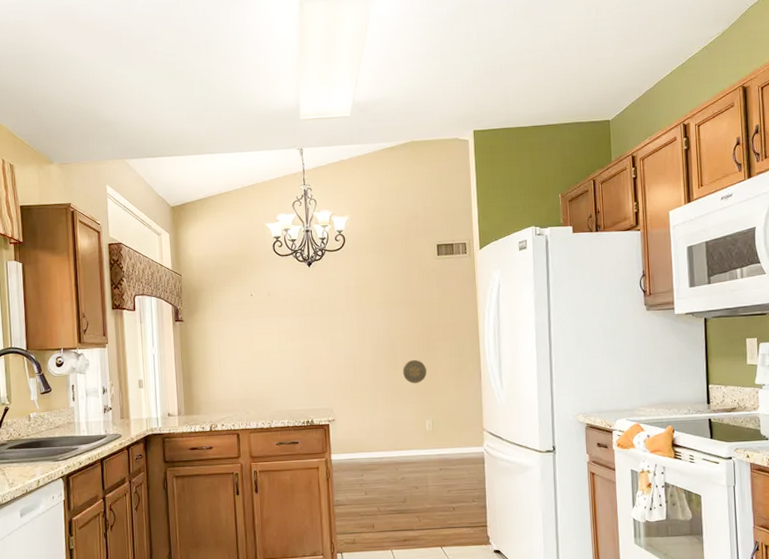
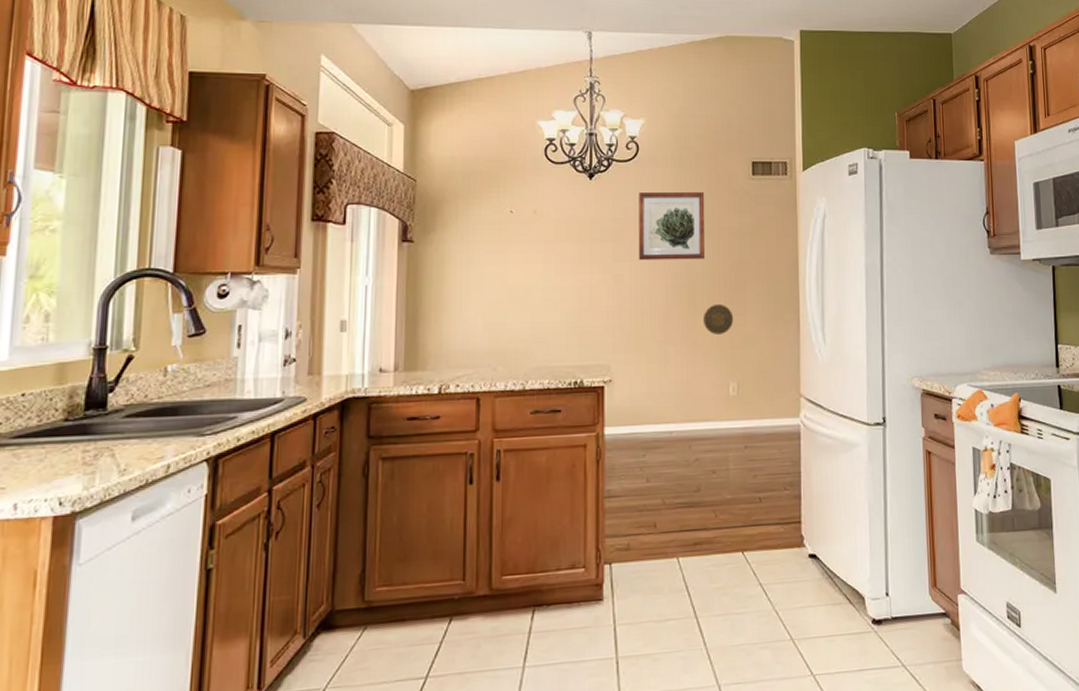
wall art: none [347,272,403,328] -> present [639,192,706,261]

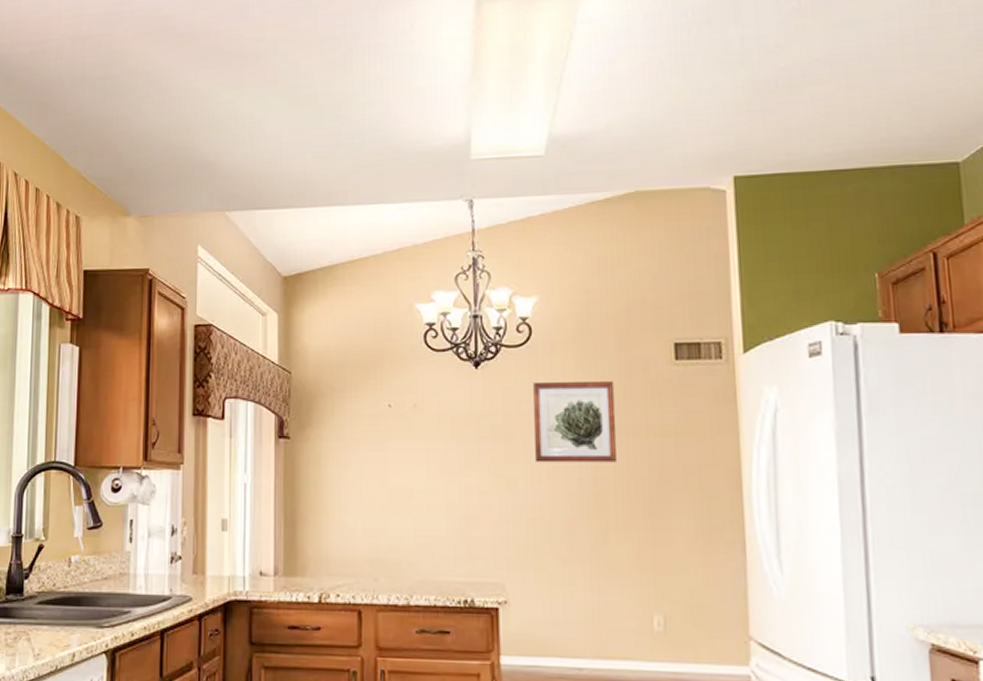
decorative plate: present [702,303,734,334] -> none [616,517,657,555]

